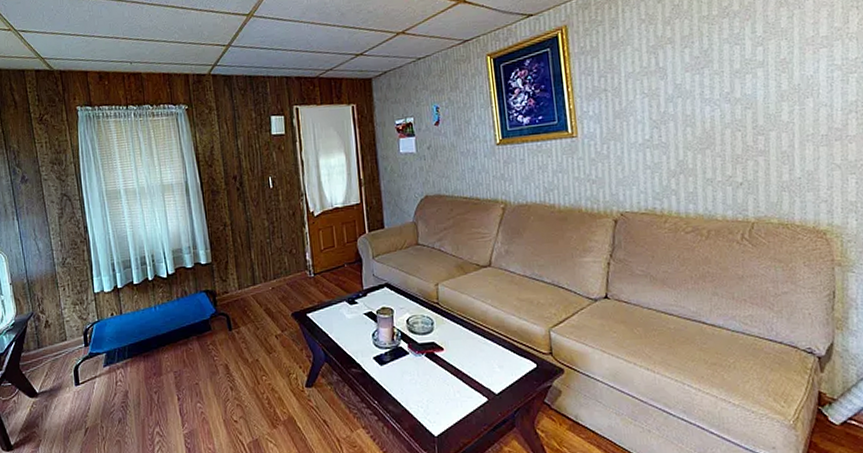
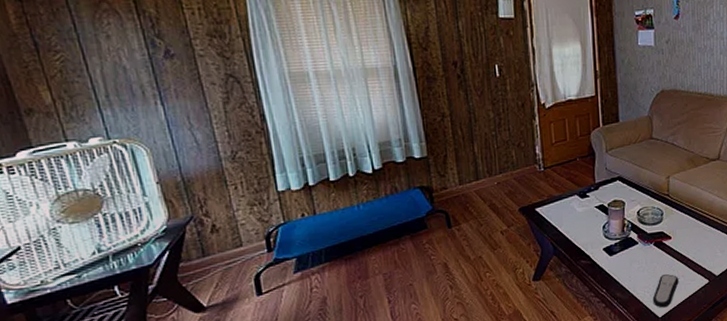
remote control: none [427,388,455,426] -> present [652,273,679,308]

